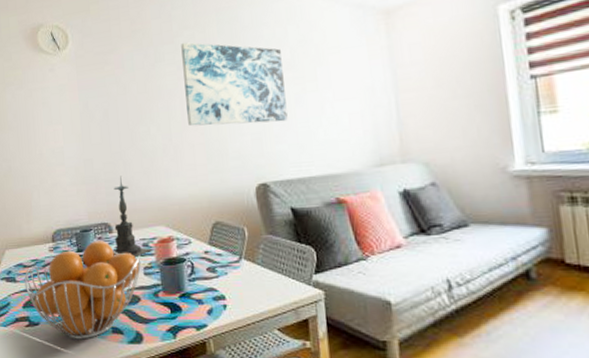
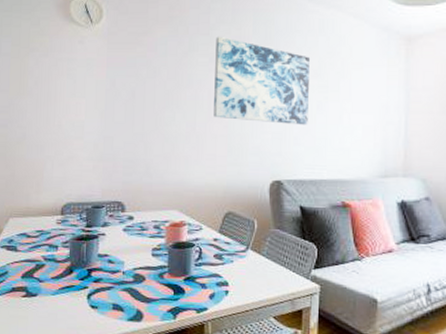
fruit basket: present [24,240,141,340] -> none [26,218,151,314]
candle holder: present [113,176,153,257] -> none [123,157,164,238]

